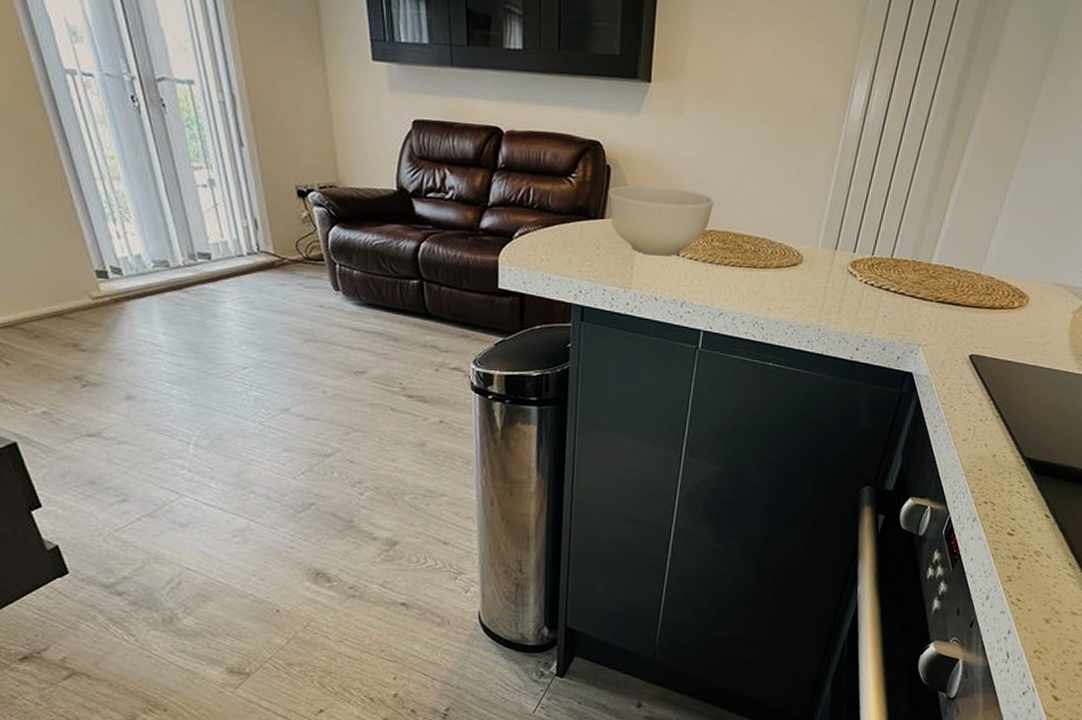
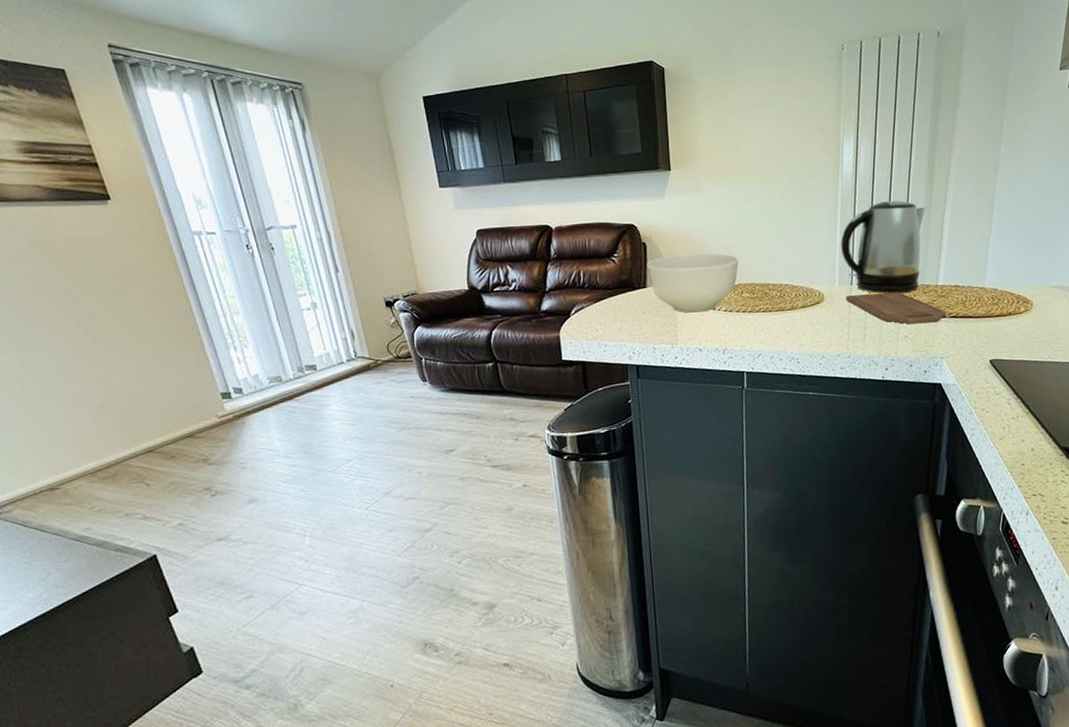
cutting board: none [827,261,934,305] -> present [846,291,947,324]
kettle: none [831,158,934,267] -> present [840,200,925,293]

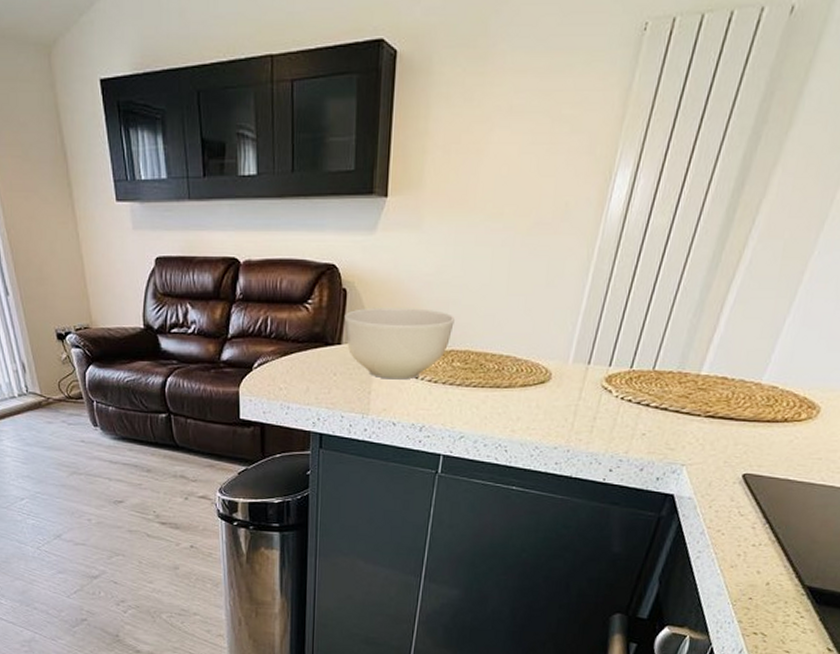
kettle: present [840,200,925,293] -> none [584,257,708,379]
cutting board: present [846,291,947,324] -> none [578,377,702,421]

